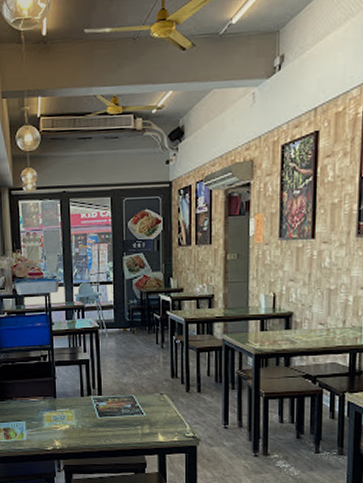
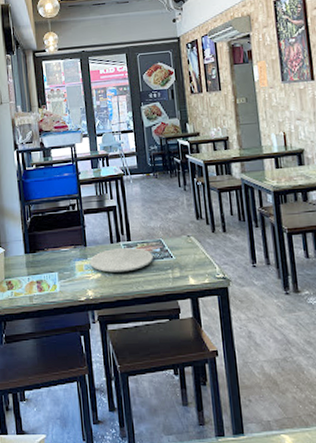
plate: none [58,402,123,425] -> present [89,247,153,273]

